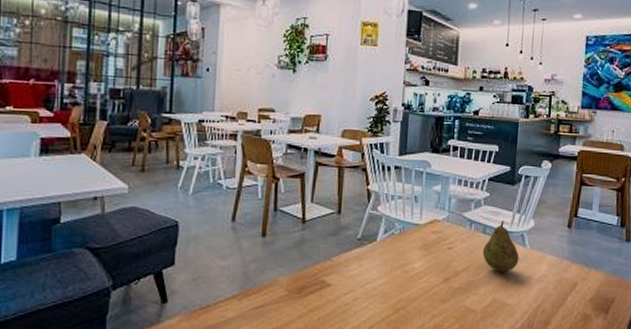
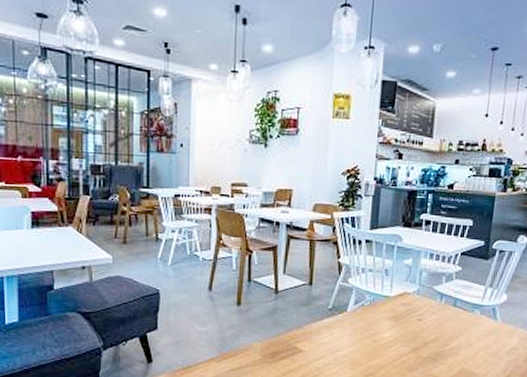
fruit: present [482,221,519,273] -> none [452,294,490,344]

